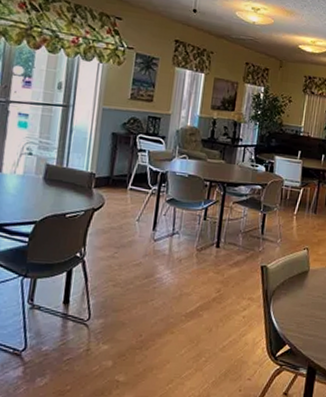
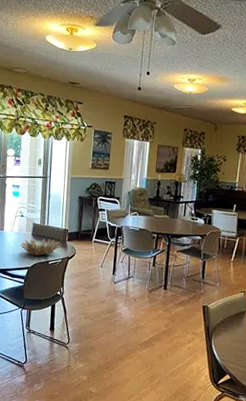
artificial flower: none [25,184,86,207] -> present [20,238,62,256]

